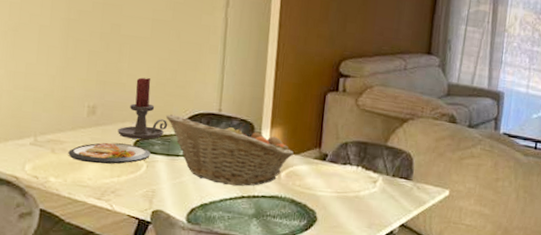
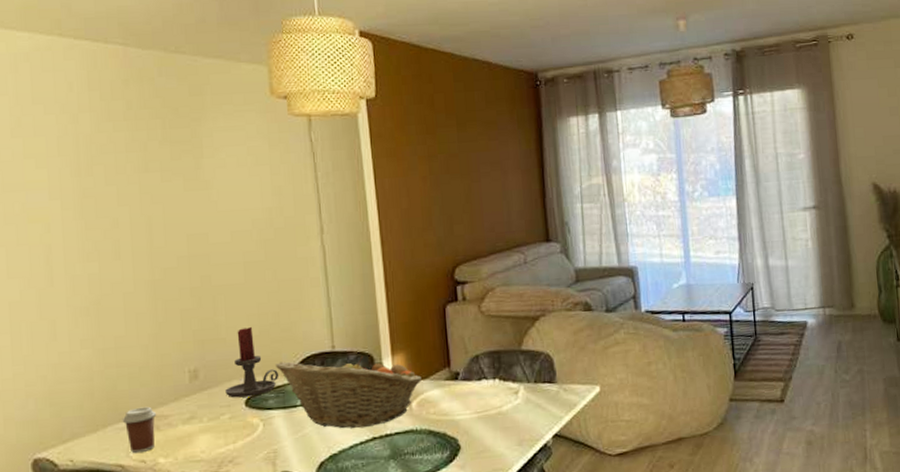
coffee cup: none [22,129,54,169] -> present [122,406,157,454]
dish: present [68,142,151,164] -> none [174,404,265,434]

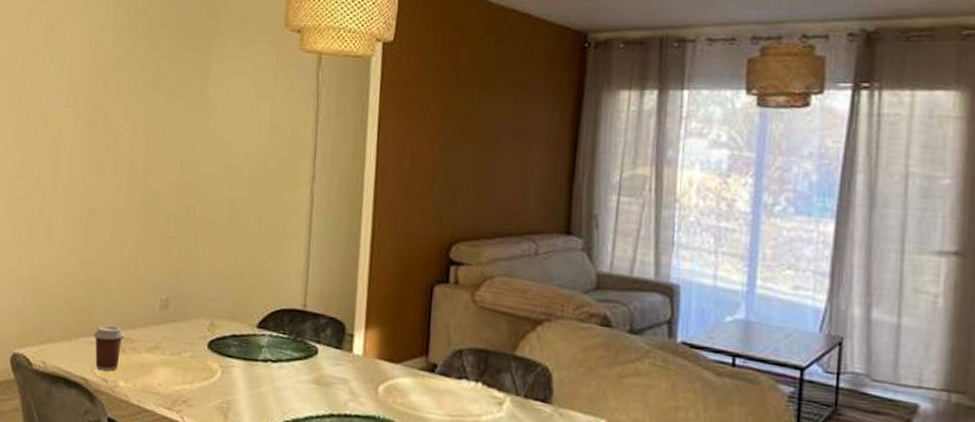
candle holder: present [225,327,279,398] -> none [191,266,246,340]
fruit basket: present [276,356,423,429] -> none [244,310,395,402]

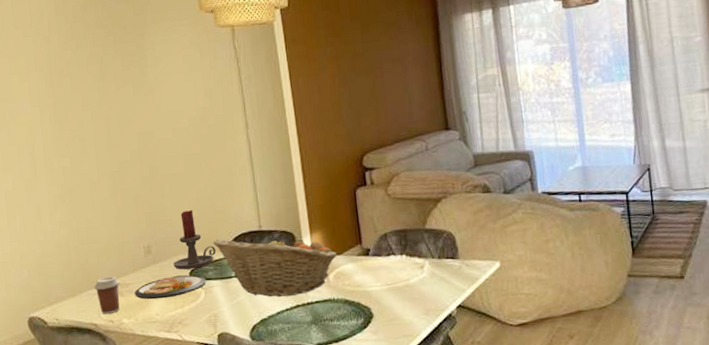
dish: none [138,342,226,369] -> present [134,275,206,300]
candle holder: none [191,266,246,340] -> present [173,210,216,270]
fruit basket: none [244,310,395,402] -> present [213,234,338,297]

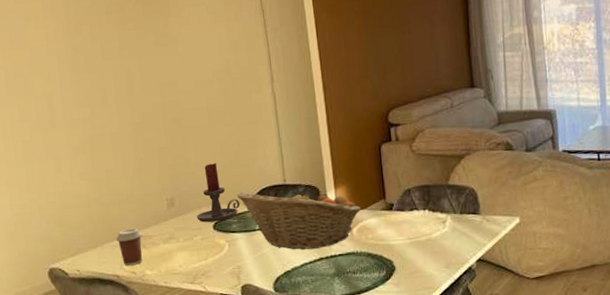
dish: present [134,275,206,300] -> none [157,227,230,252]

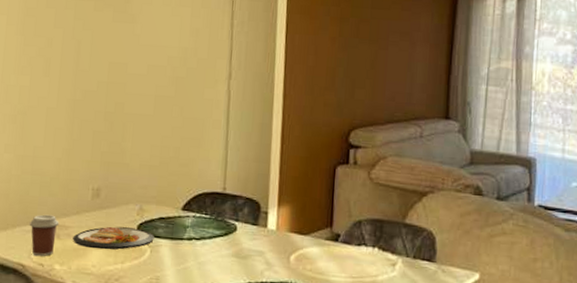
dish: none [157,227,230,252] -> present [73,226,154,250]
candle holder: present [197,163,241,223] -> none [121,157,172,223]
fruit basket: present [237,188,362,250] -> none [170,194,304,272]

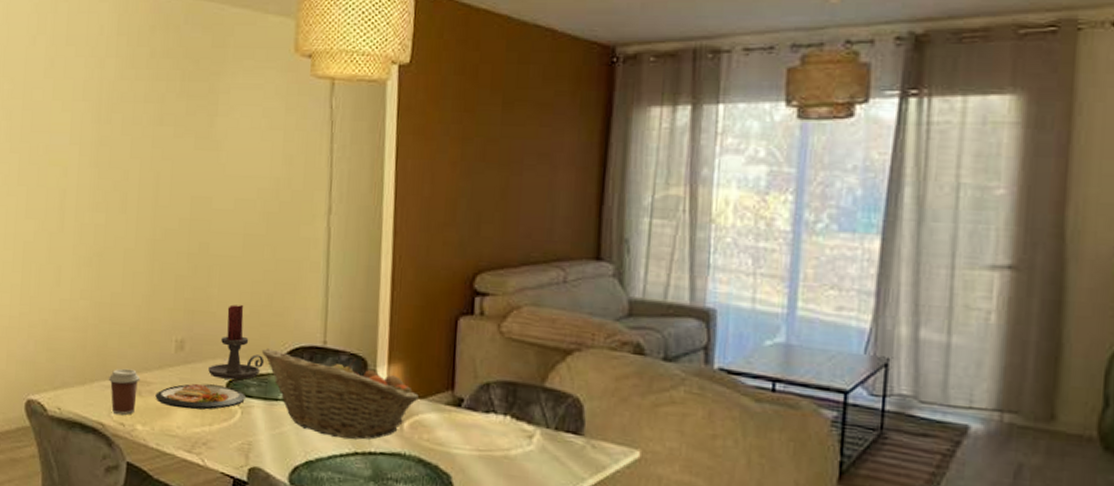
candle holder: none [121,157,172,223] -> present [208,304,265,380]
fruit basket: none [170,194,304,272] -> present [262,348,420,440]

